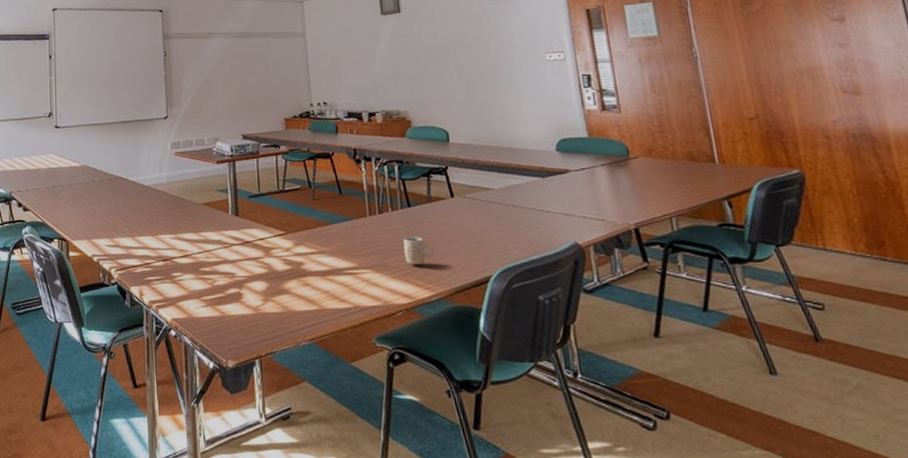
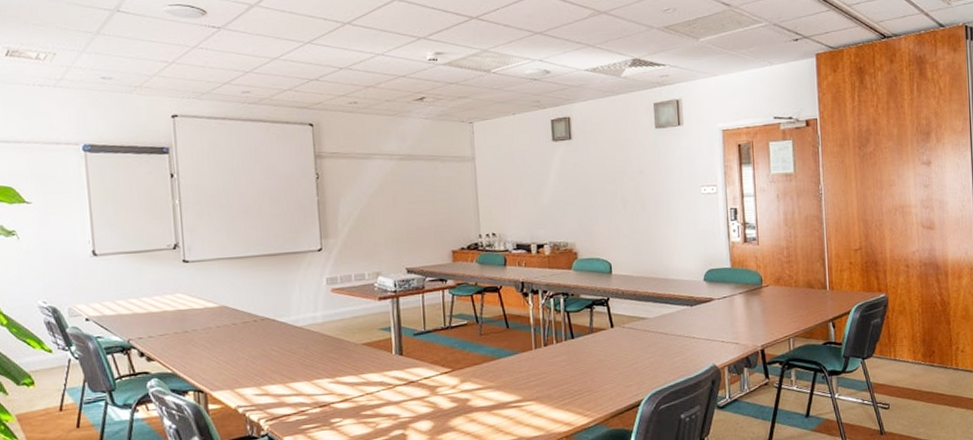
mug: present [403,236,434,264] -> none [565,367,593,394]

